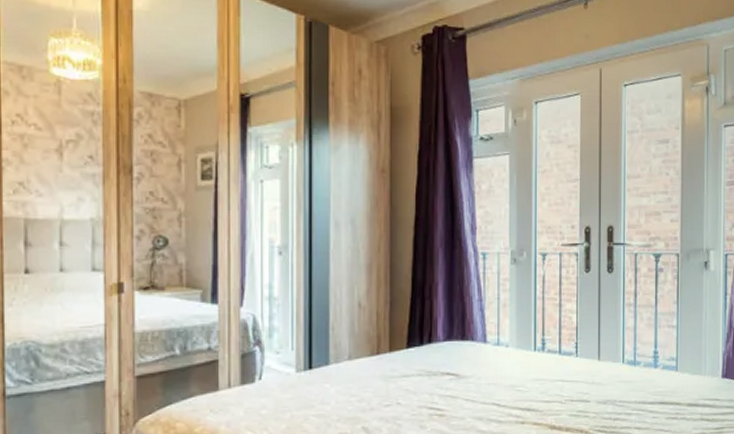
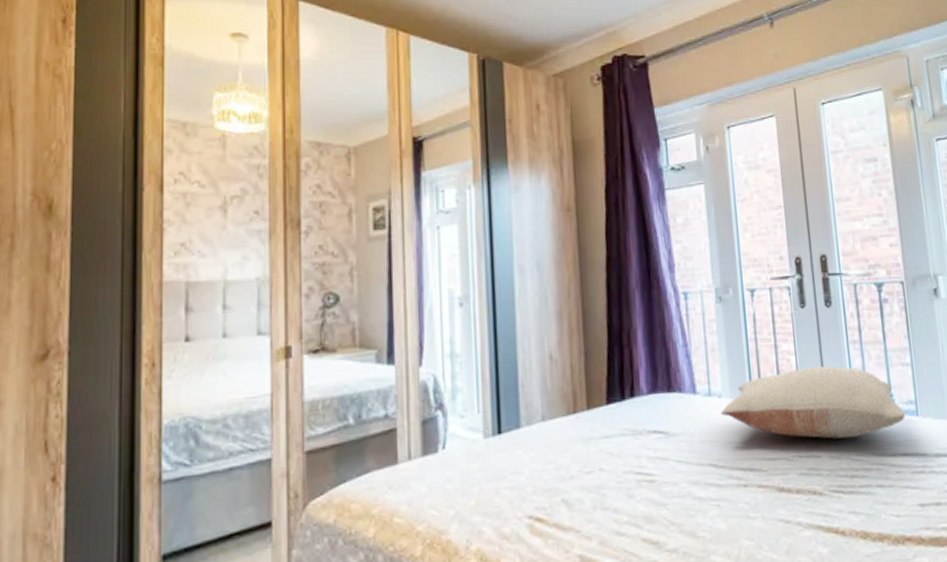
pillow: none [506,325,666,387] -> present [720,366,906,439]

